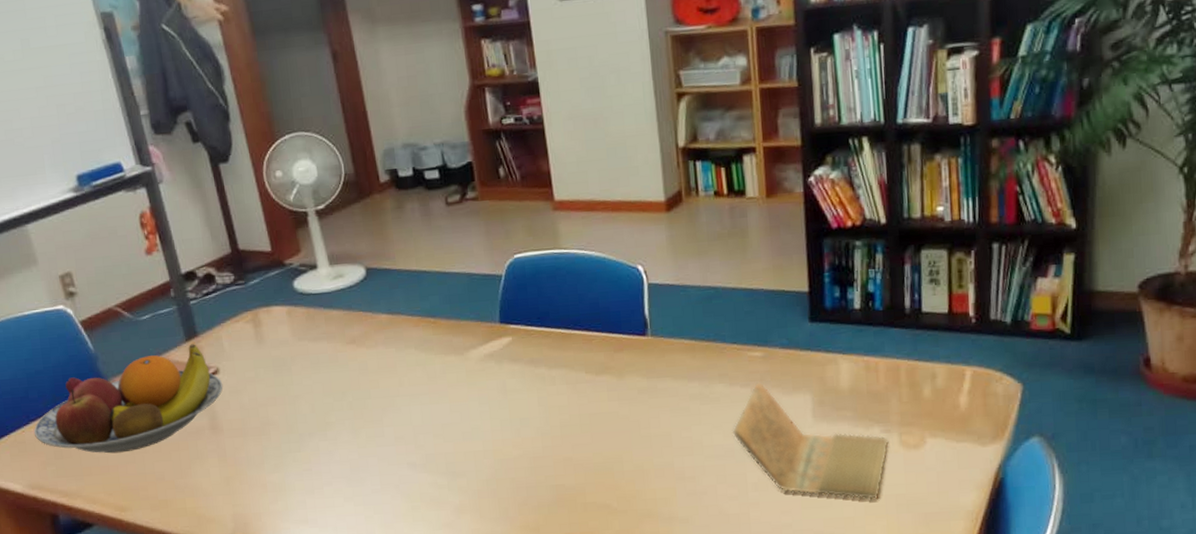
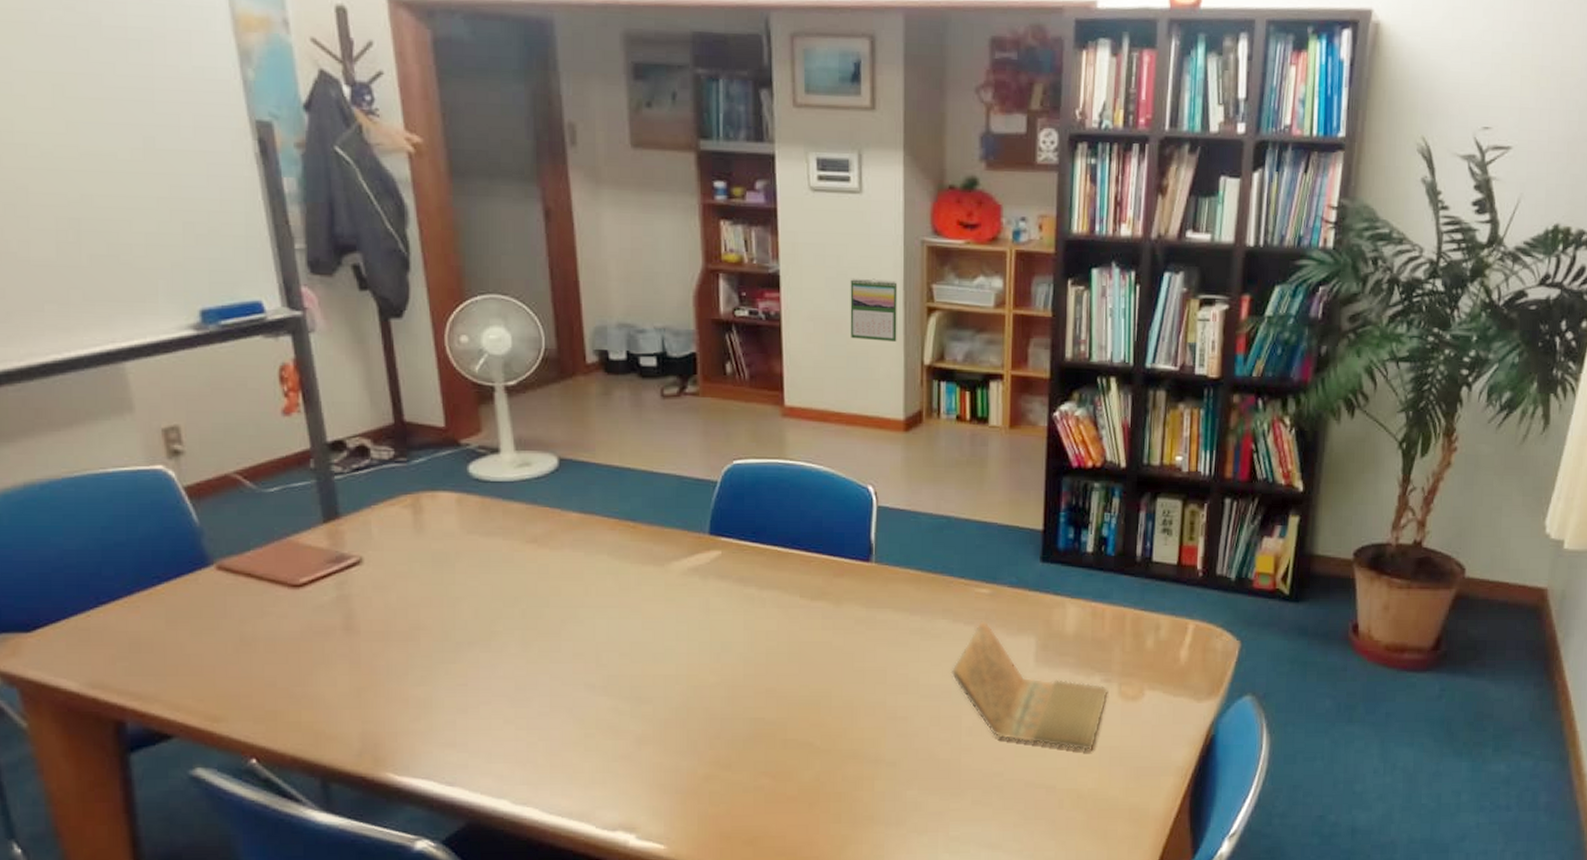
fruit bowl: present [34,344,224,454] -> none [104,527,366,651]
calendar: none [602,72,651,132] -> present [850,278,898,342]

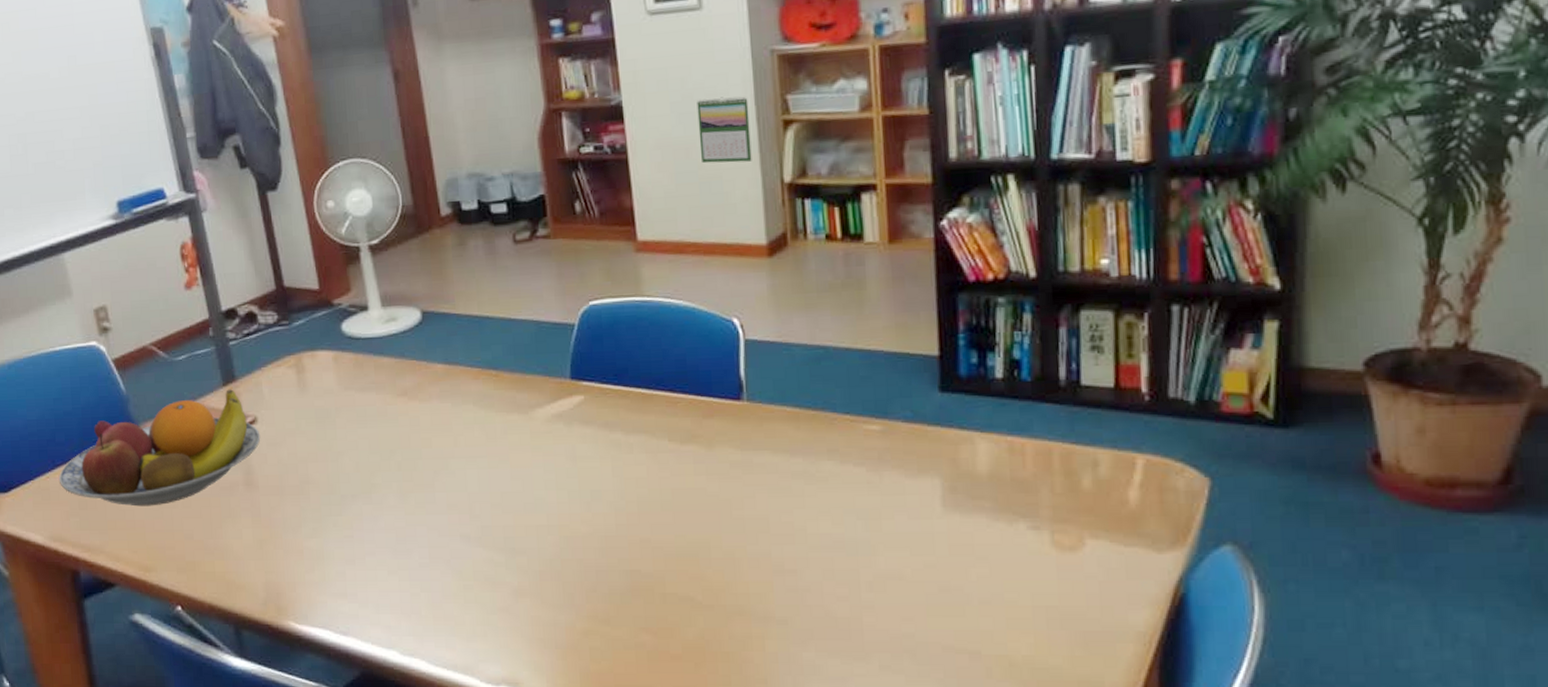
fruit bowl: none [104,527,366,651] -> present [59,389,261,507]
notepad: present [950,621,1108,751] -> none [842,461,1038,611]

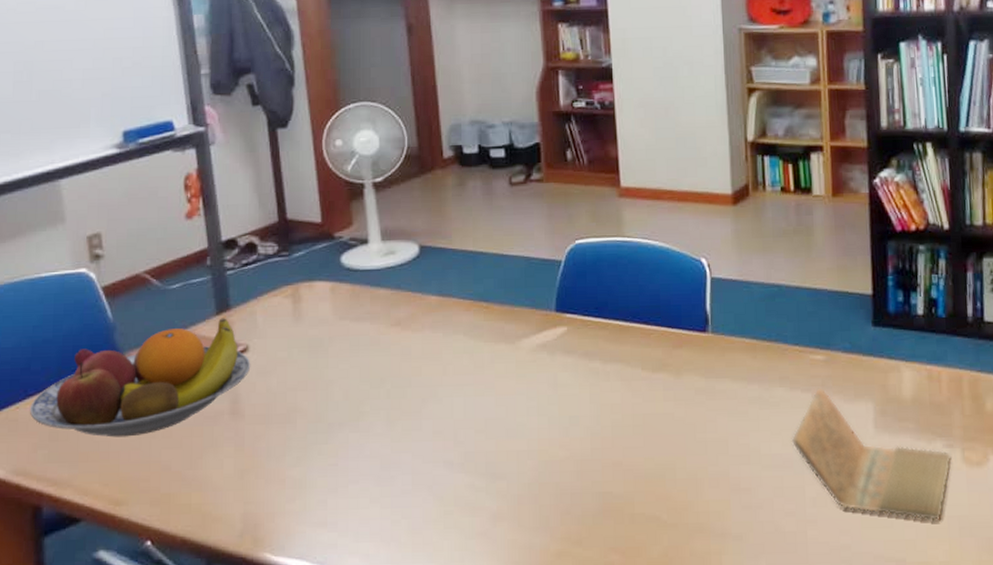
calendar: present [697,96,752,164] -> none [676,65,721,122]
notepad: none [842,461,1038,611] -> present [791,388,952,522]

